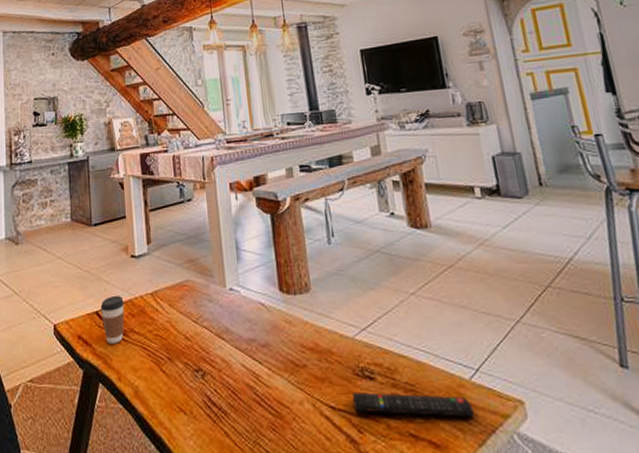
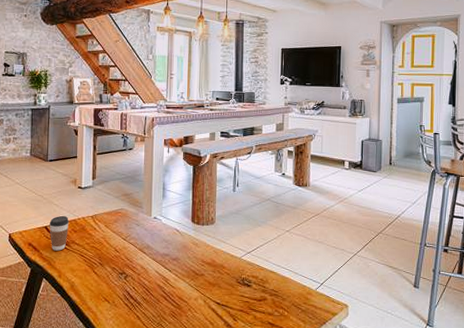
remote control: present [351,392,475,418] -> none [232,294,314,314]

